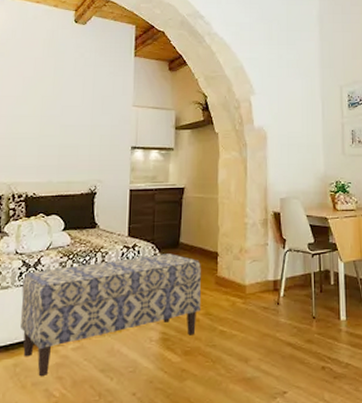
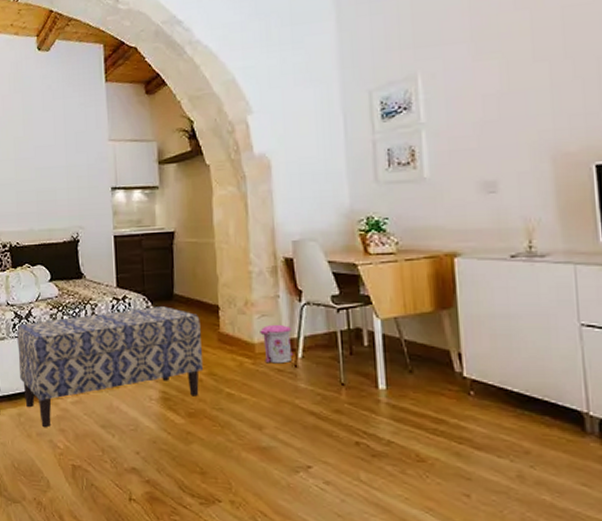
trash can: none [251,269,277,302] -> present [260,325,294,364]

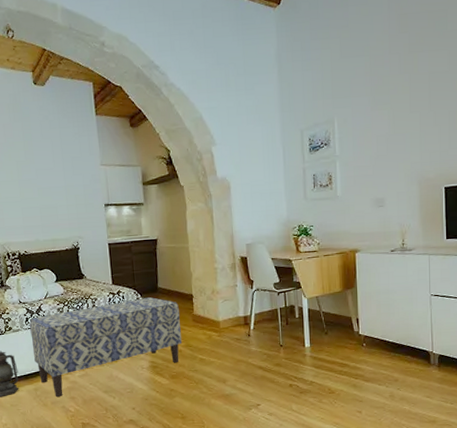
trash can: present [260,325,294,364] -> none [223,306,248,335]

